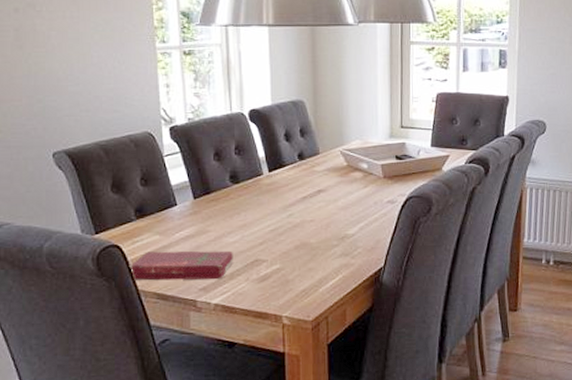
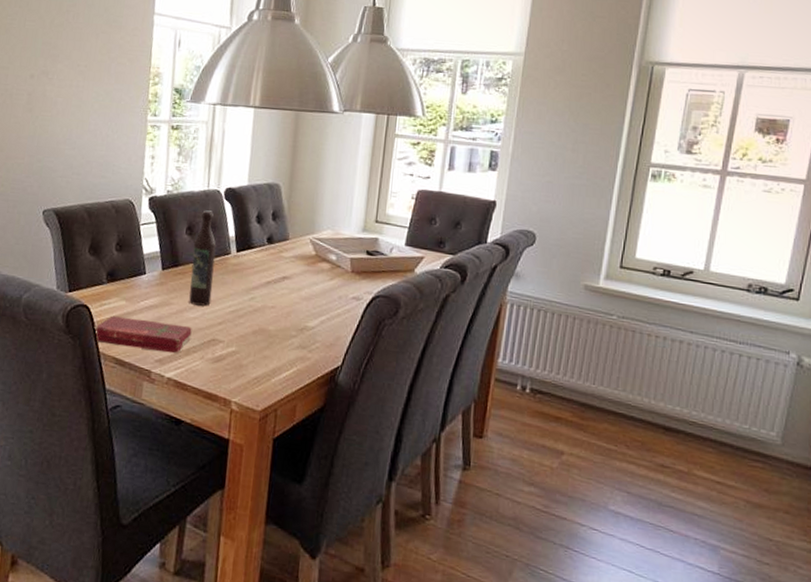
wine bottle: none [223,134,249,229] -> present [189,210,217,306]

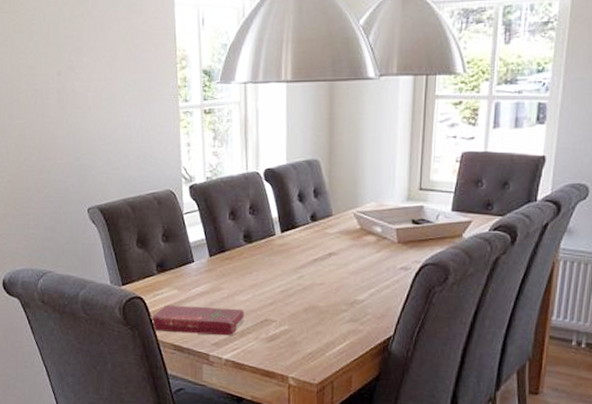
wine bottle: present [189,210,217,306] -> none [237,193,261,288]

